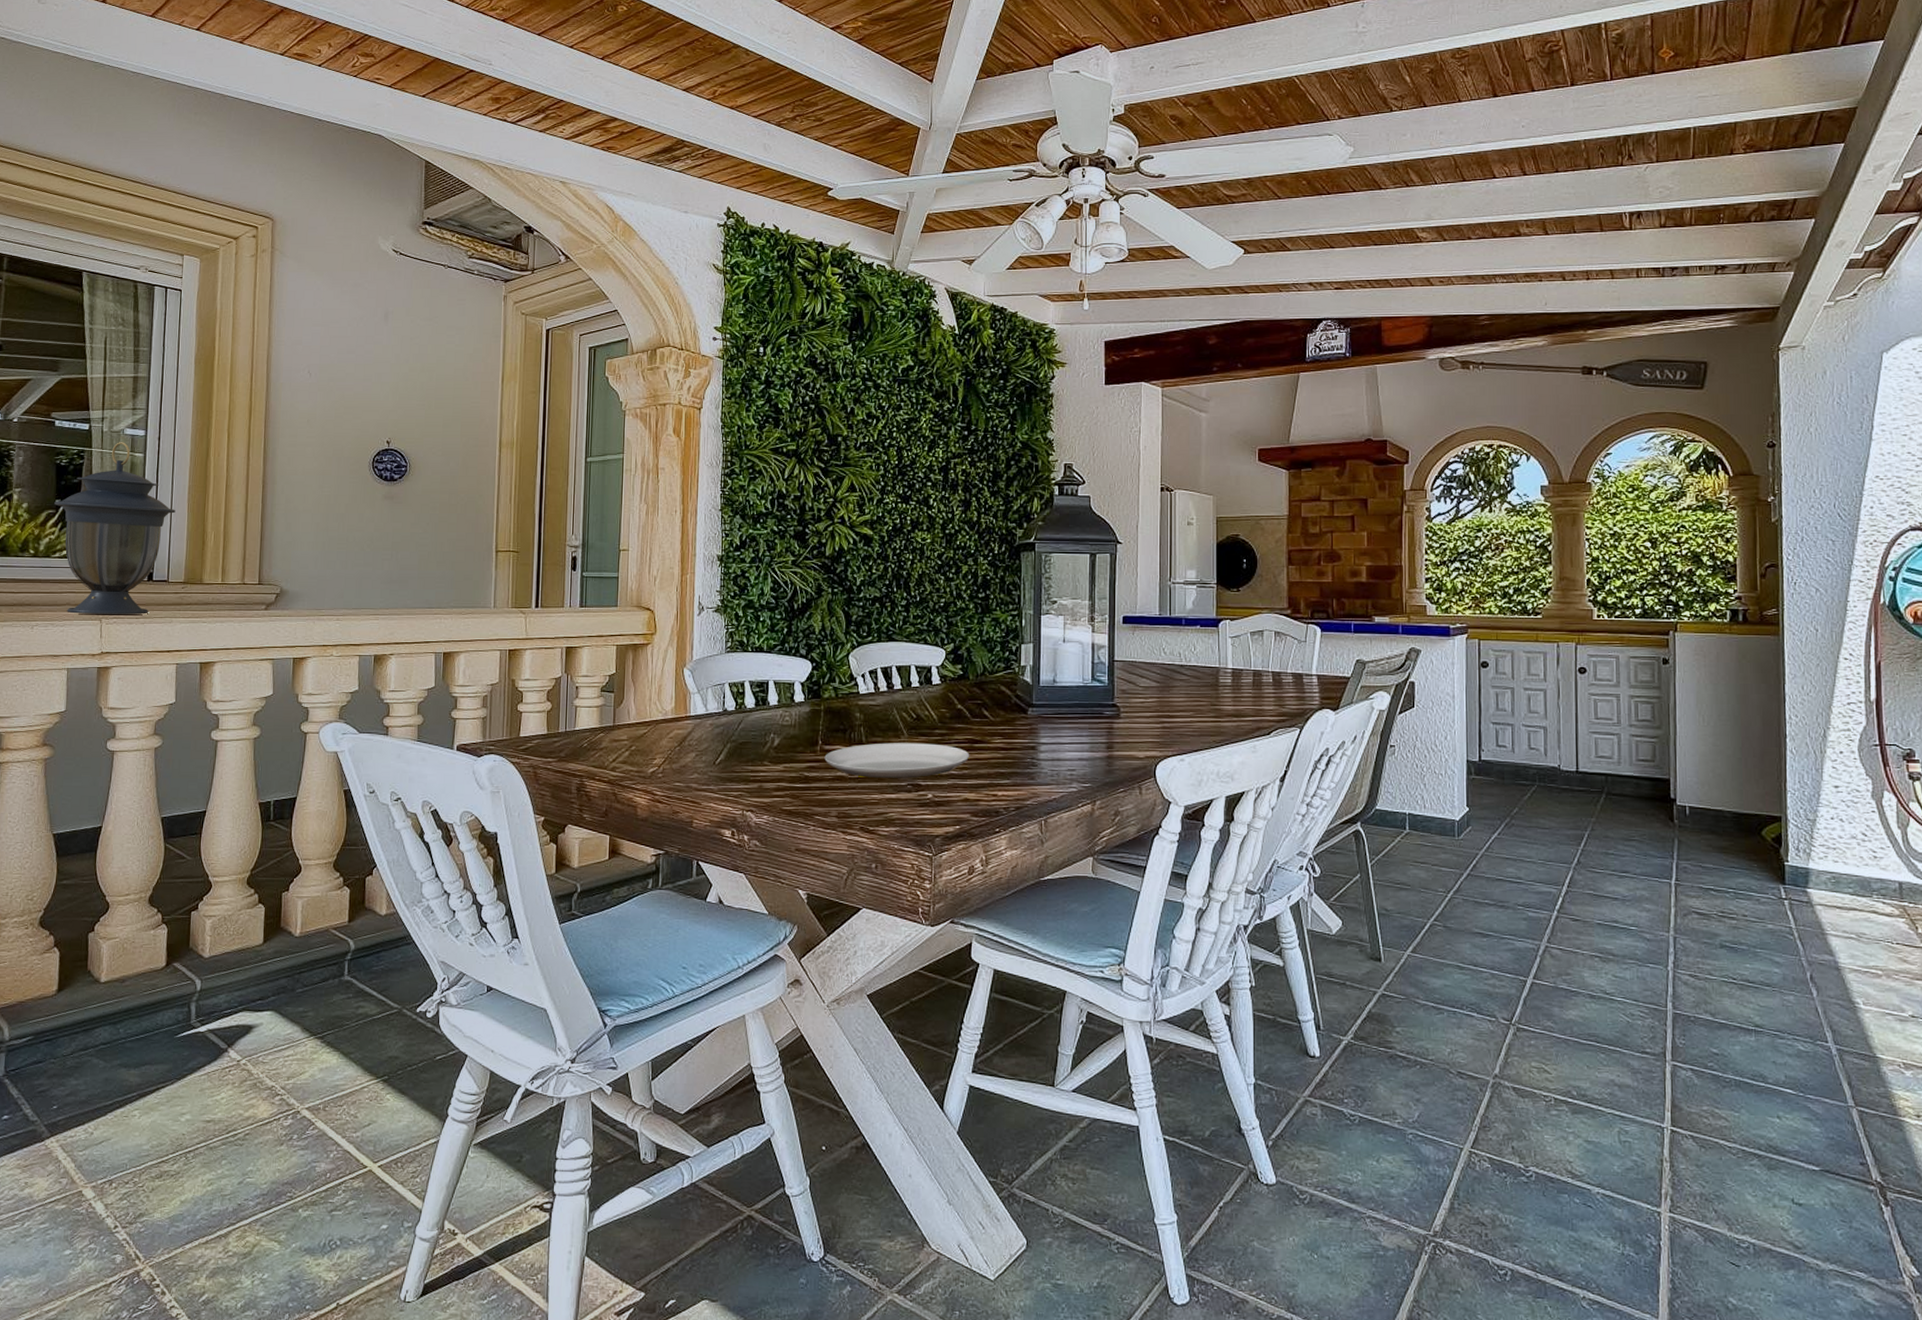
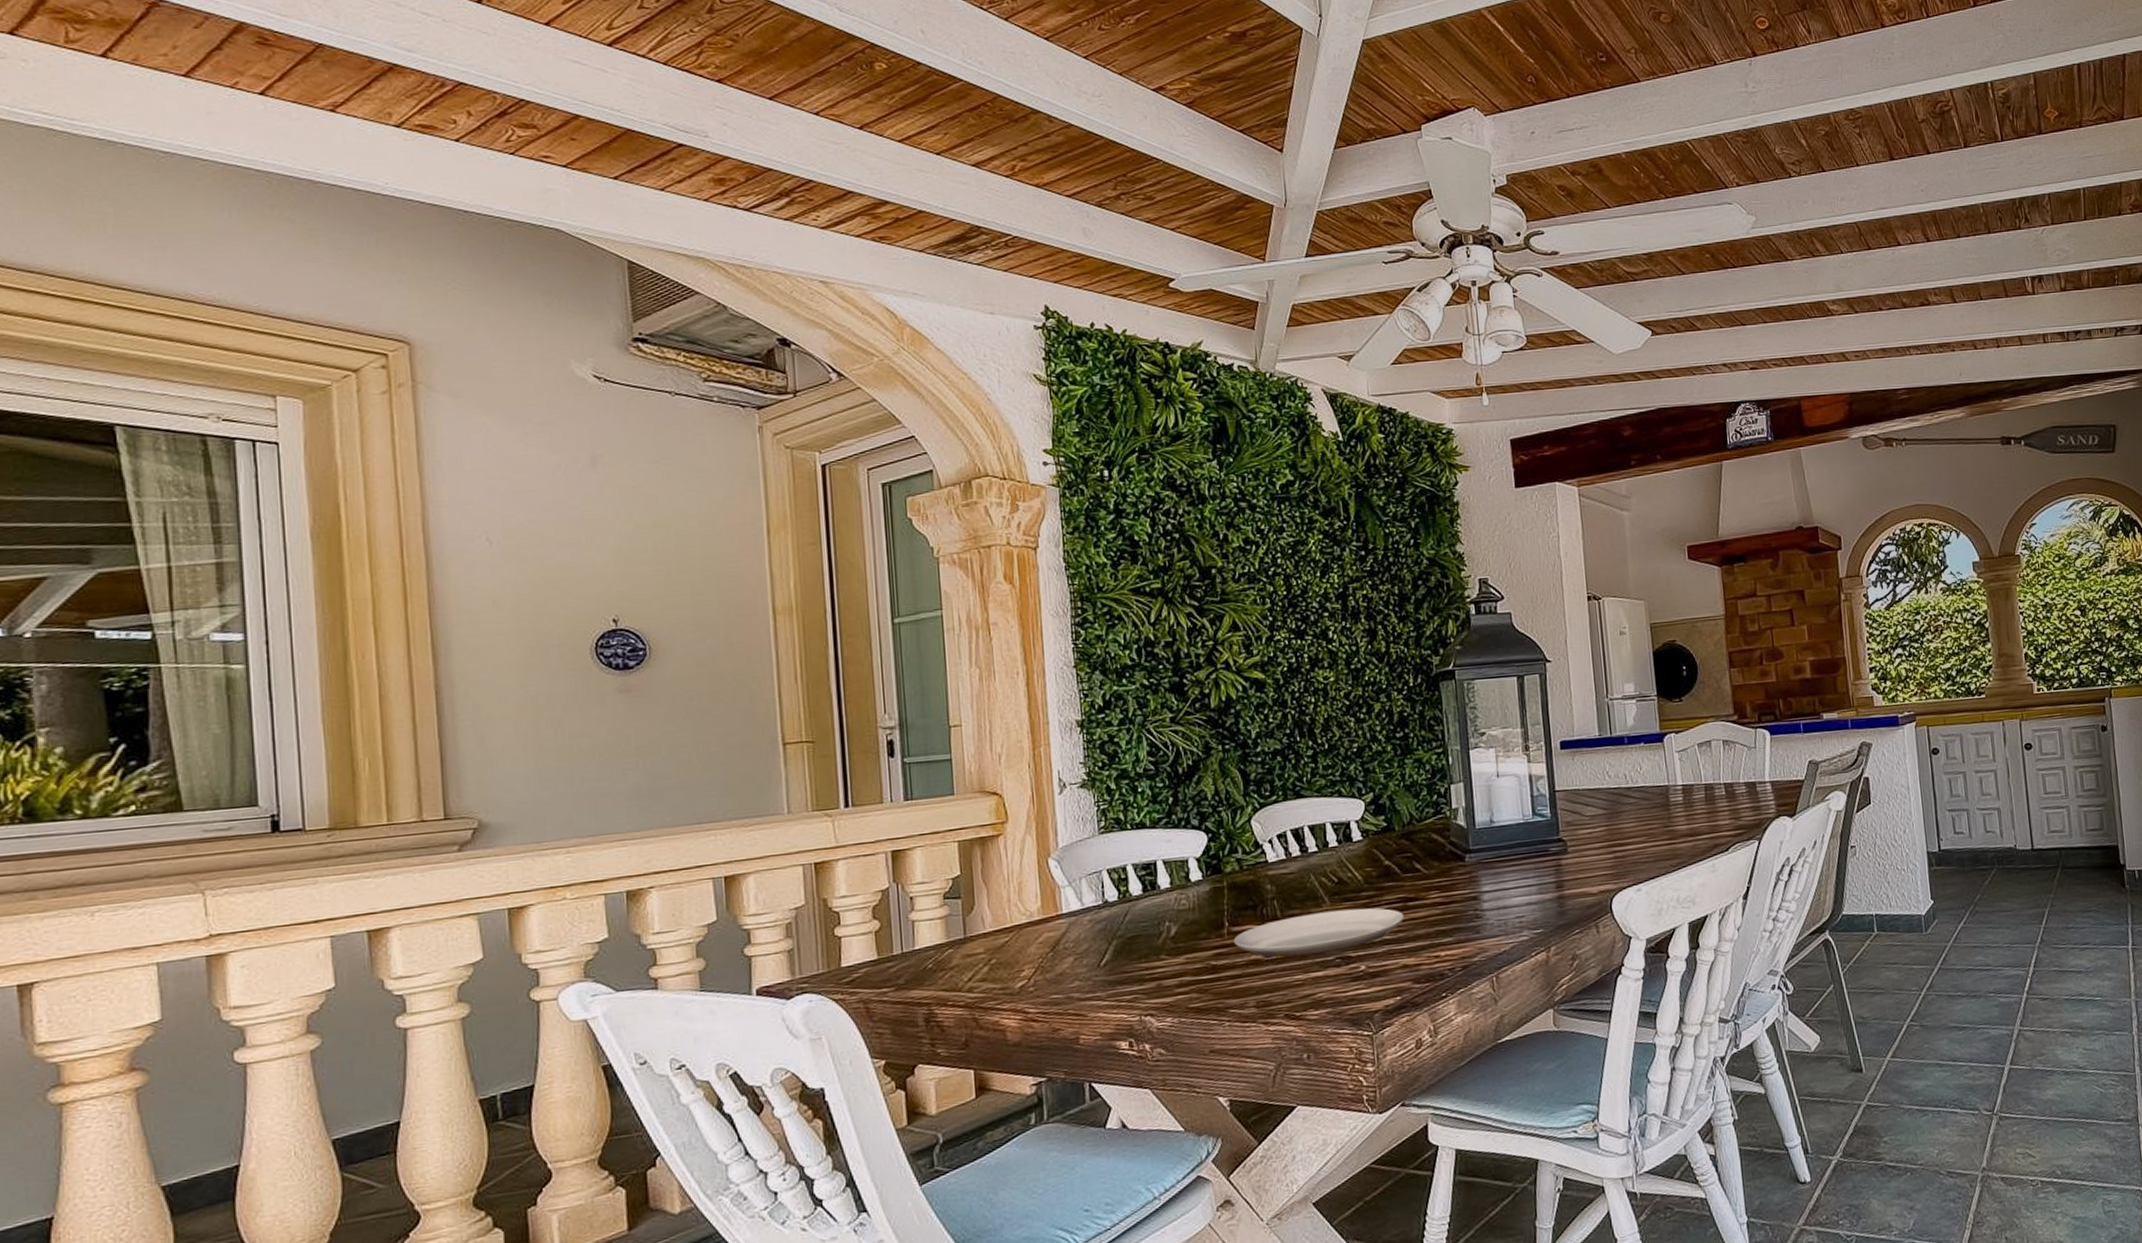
lantern: present [54,442,175,615] -> none [107,651,305,889]

